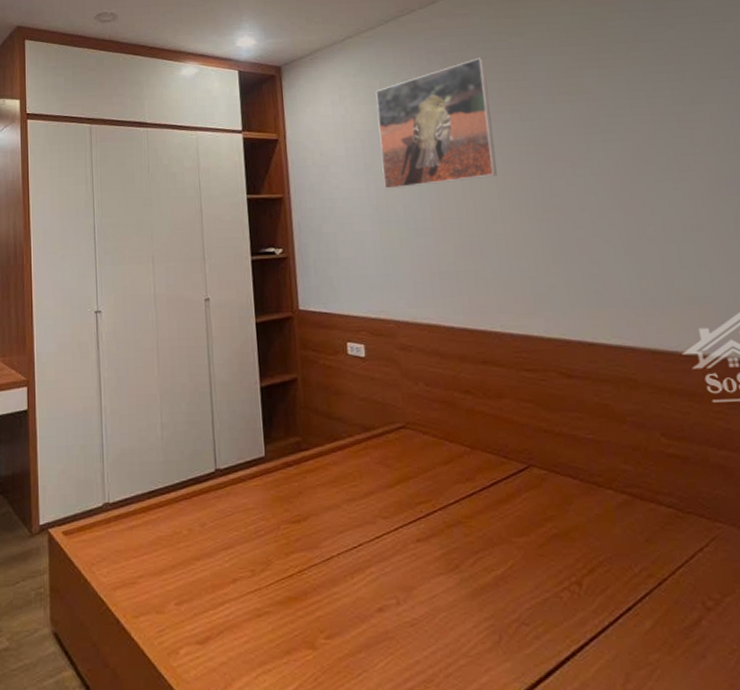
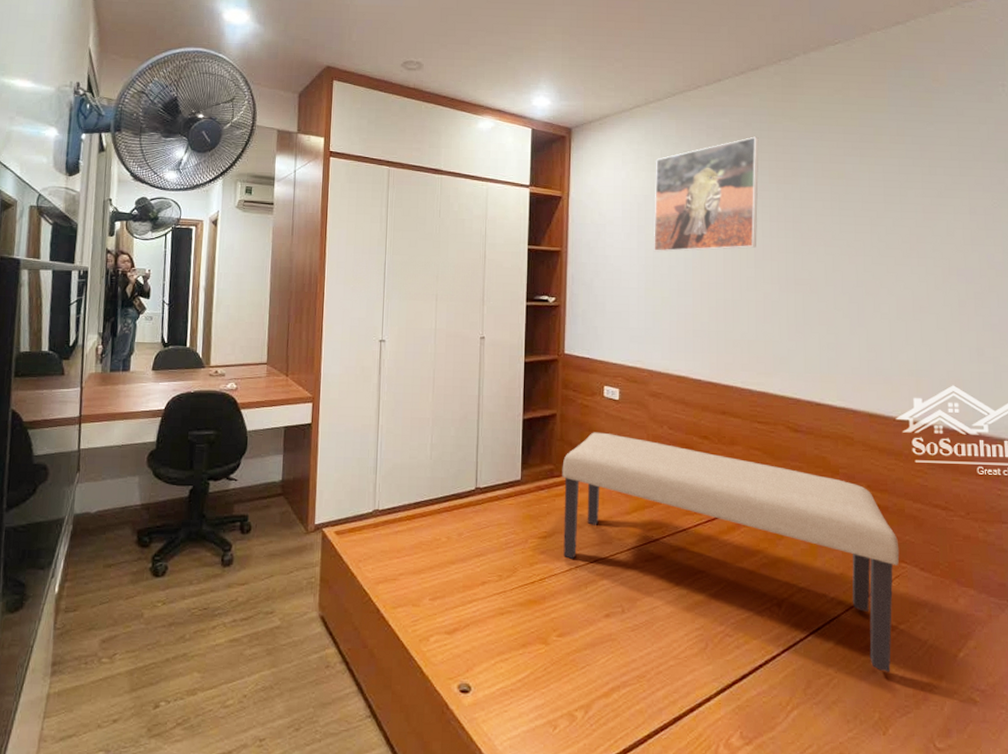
bench: none [310,395,723,657] -> present [562,432,900,672]

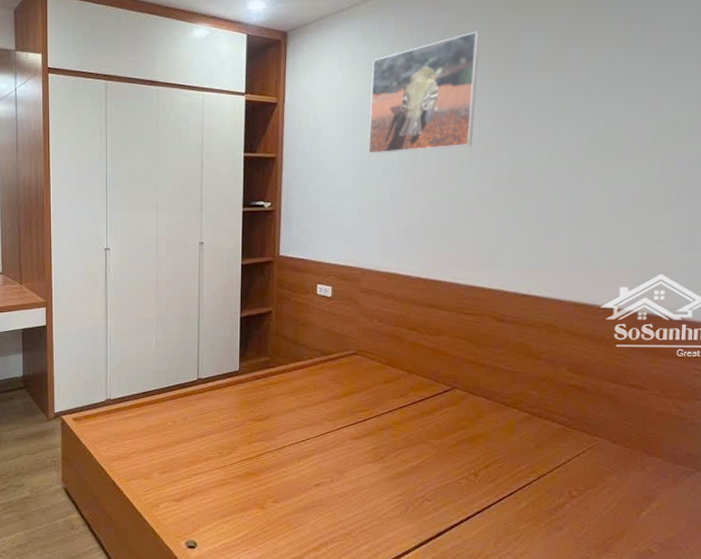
bench: present [562,432,900,672] -> none [277,327,593,529]

